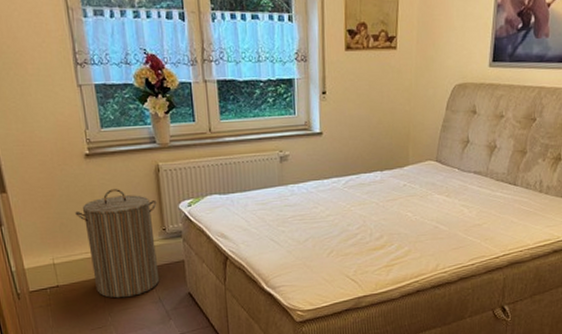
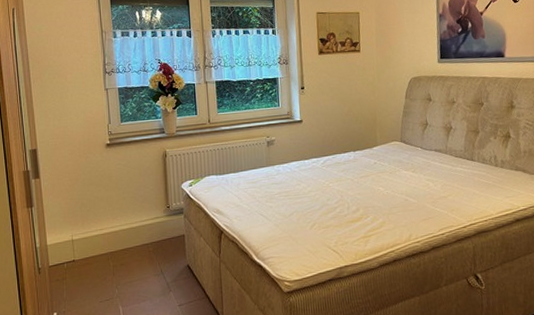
laundry hamper: present [75,189,160,299] -> none [94,172,163,272]

